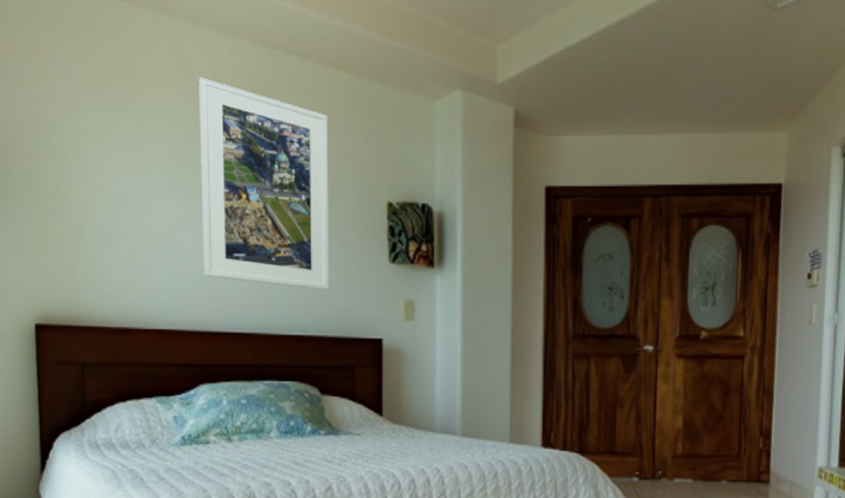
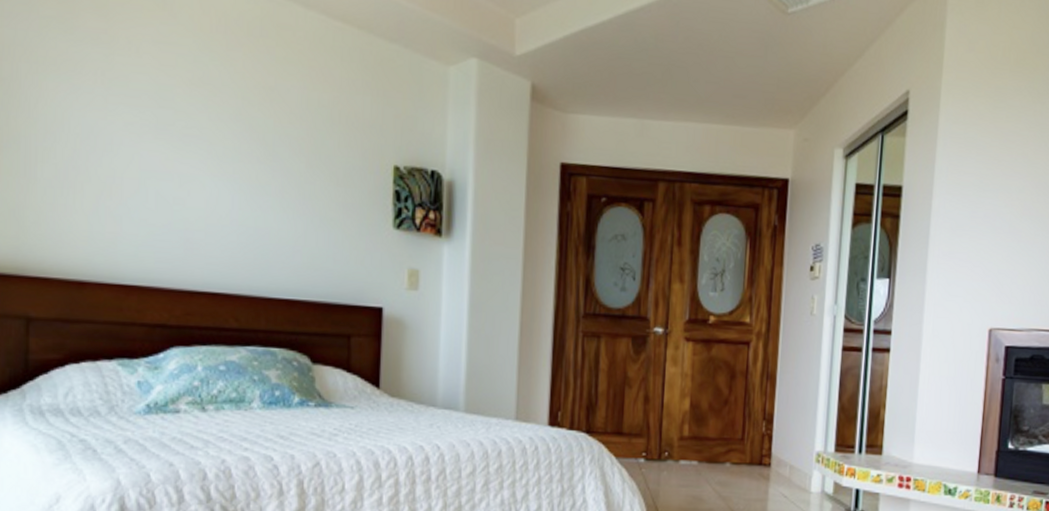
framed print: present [198,77,330,290] -> none [181,15,332,253]

